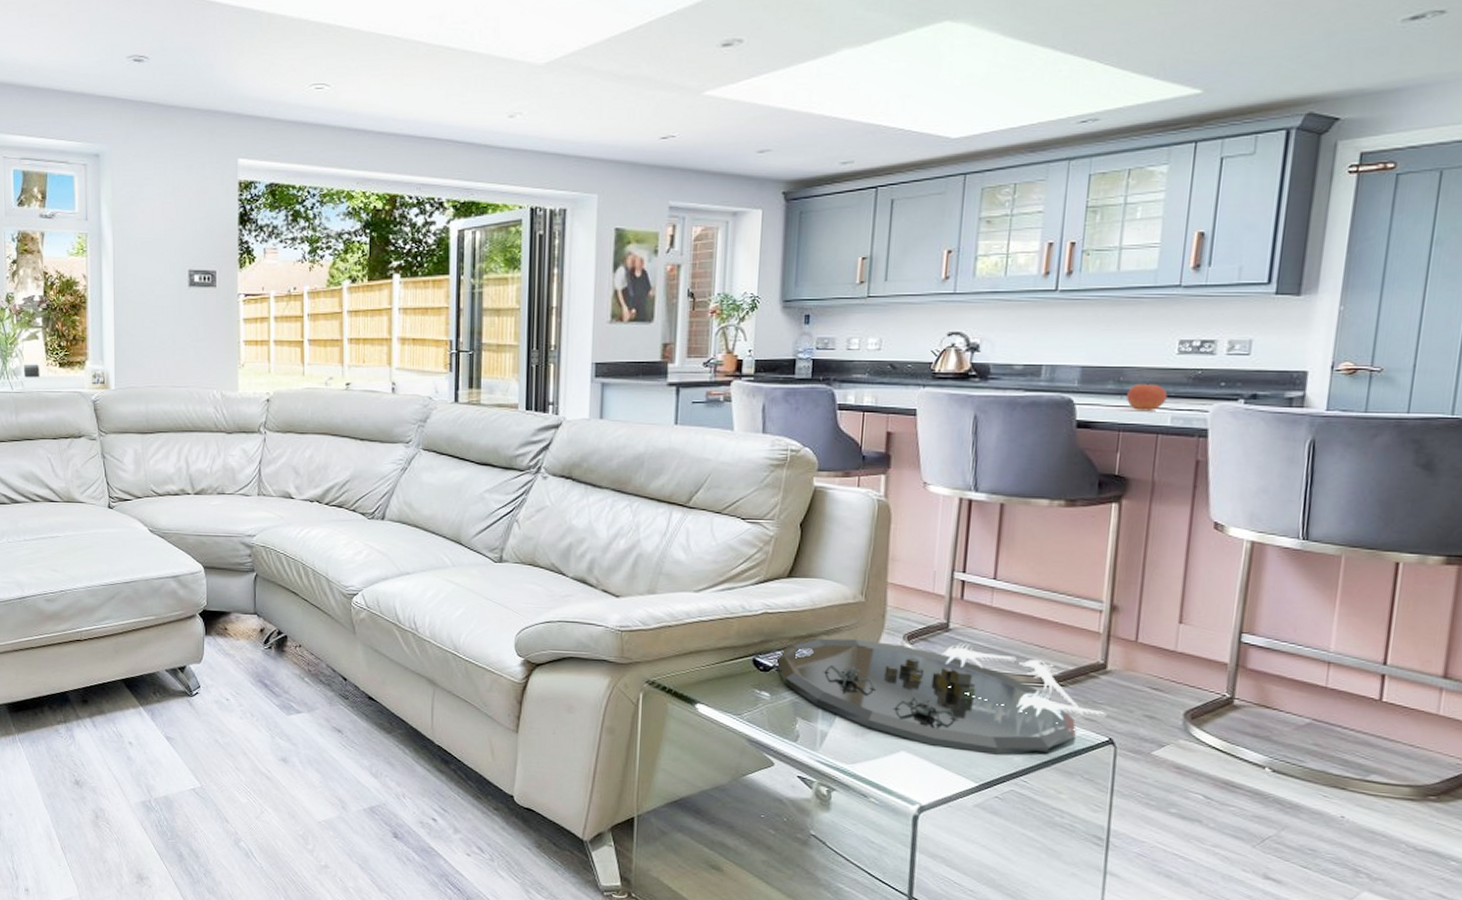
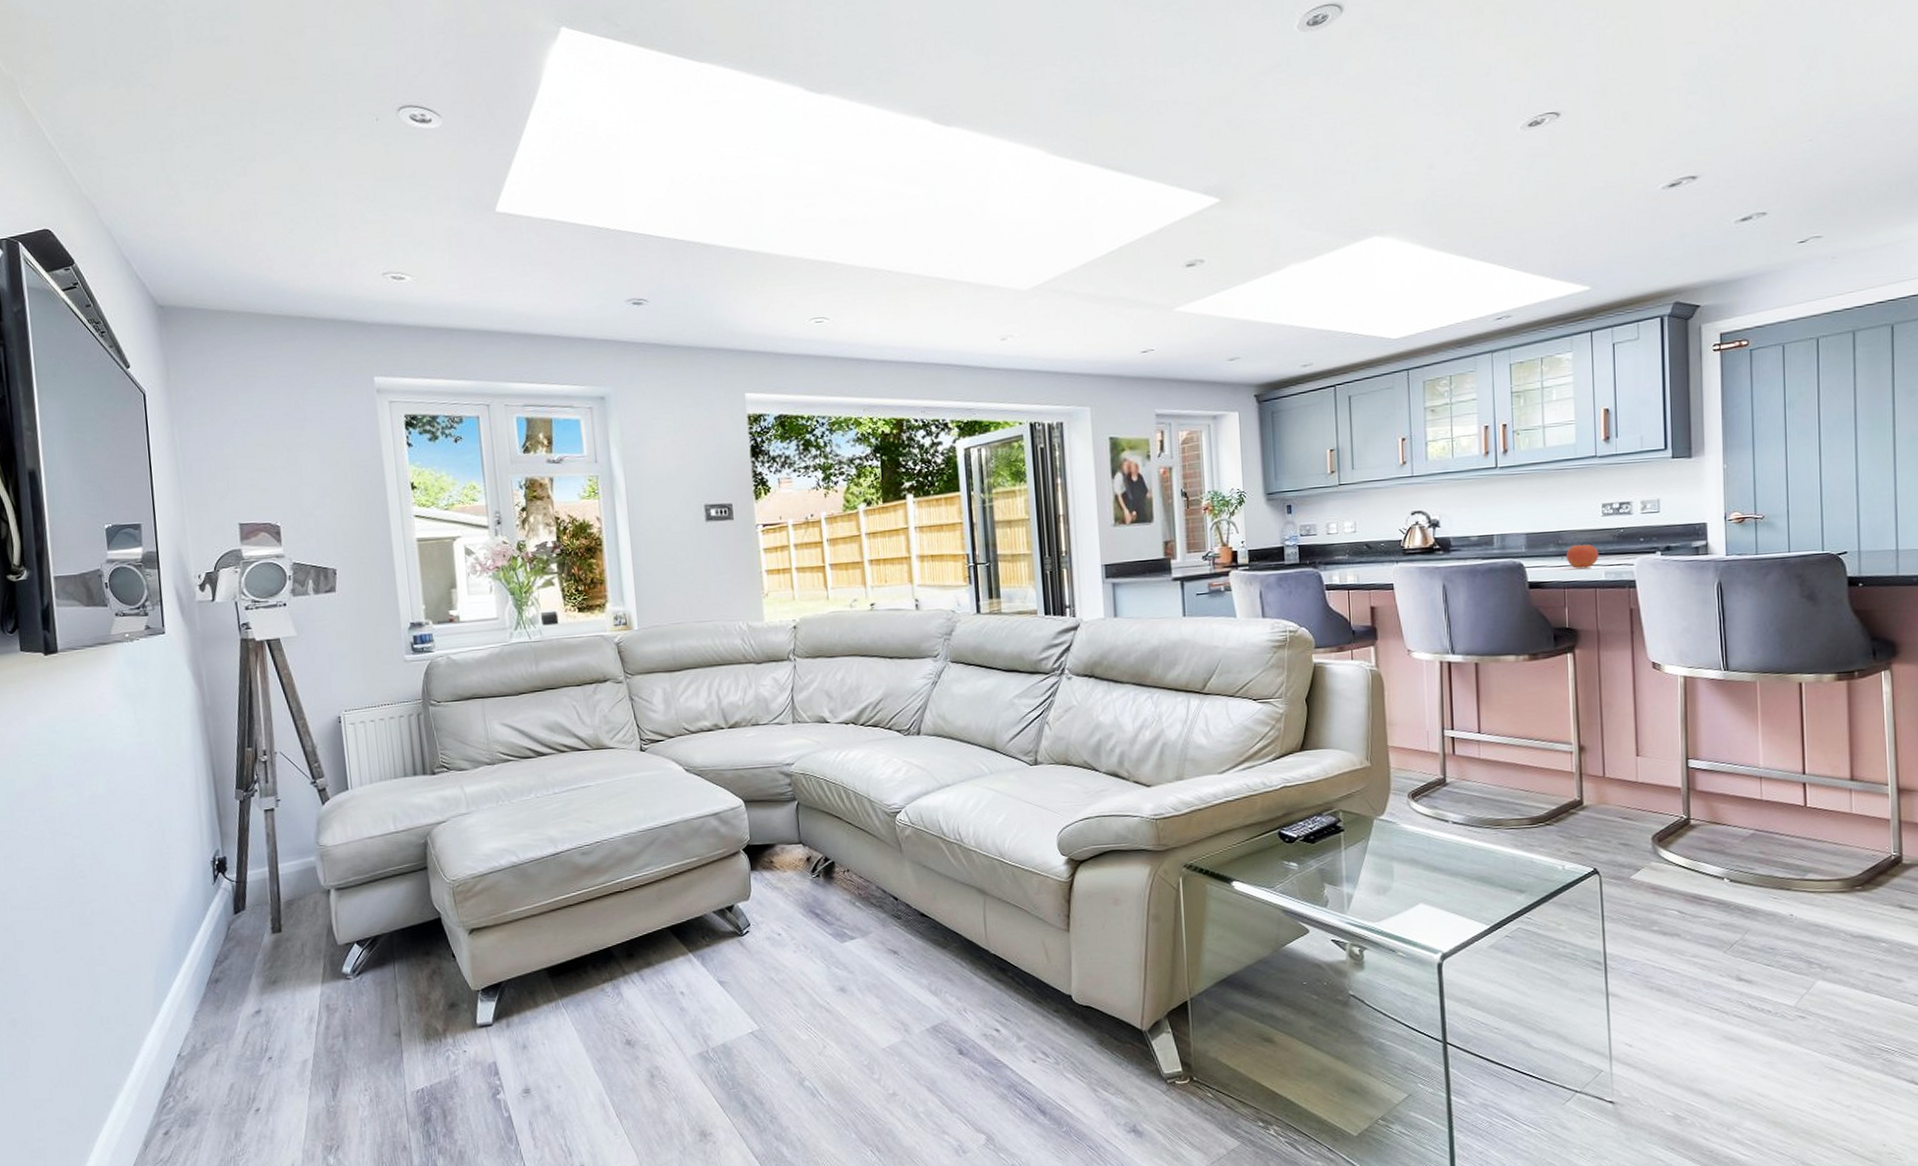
decorative tray: present [774,638,1107,756] -> none [1298,795,1589,898]

